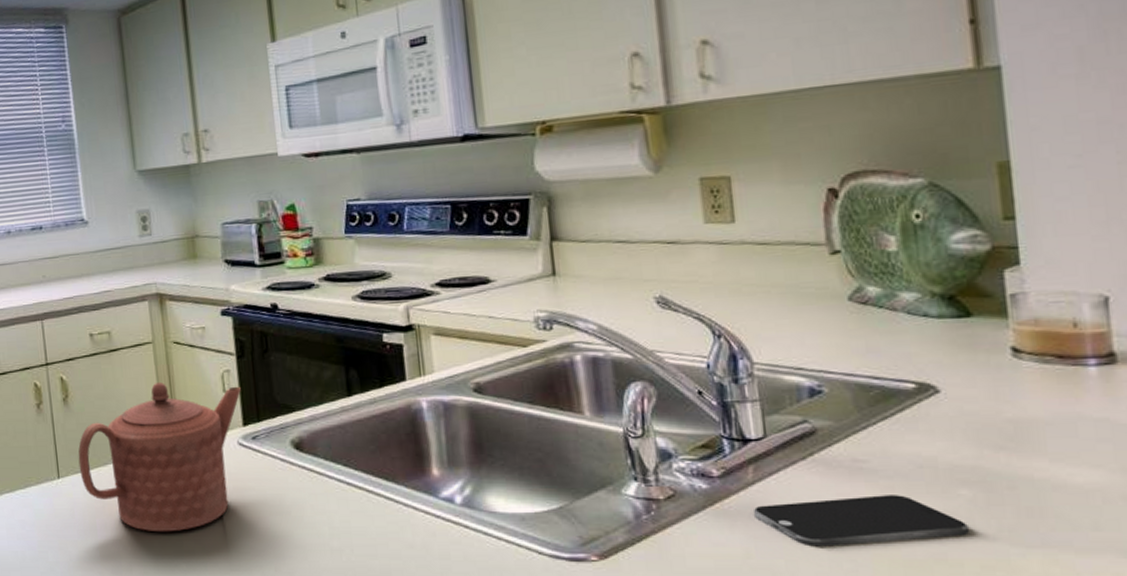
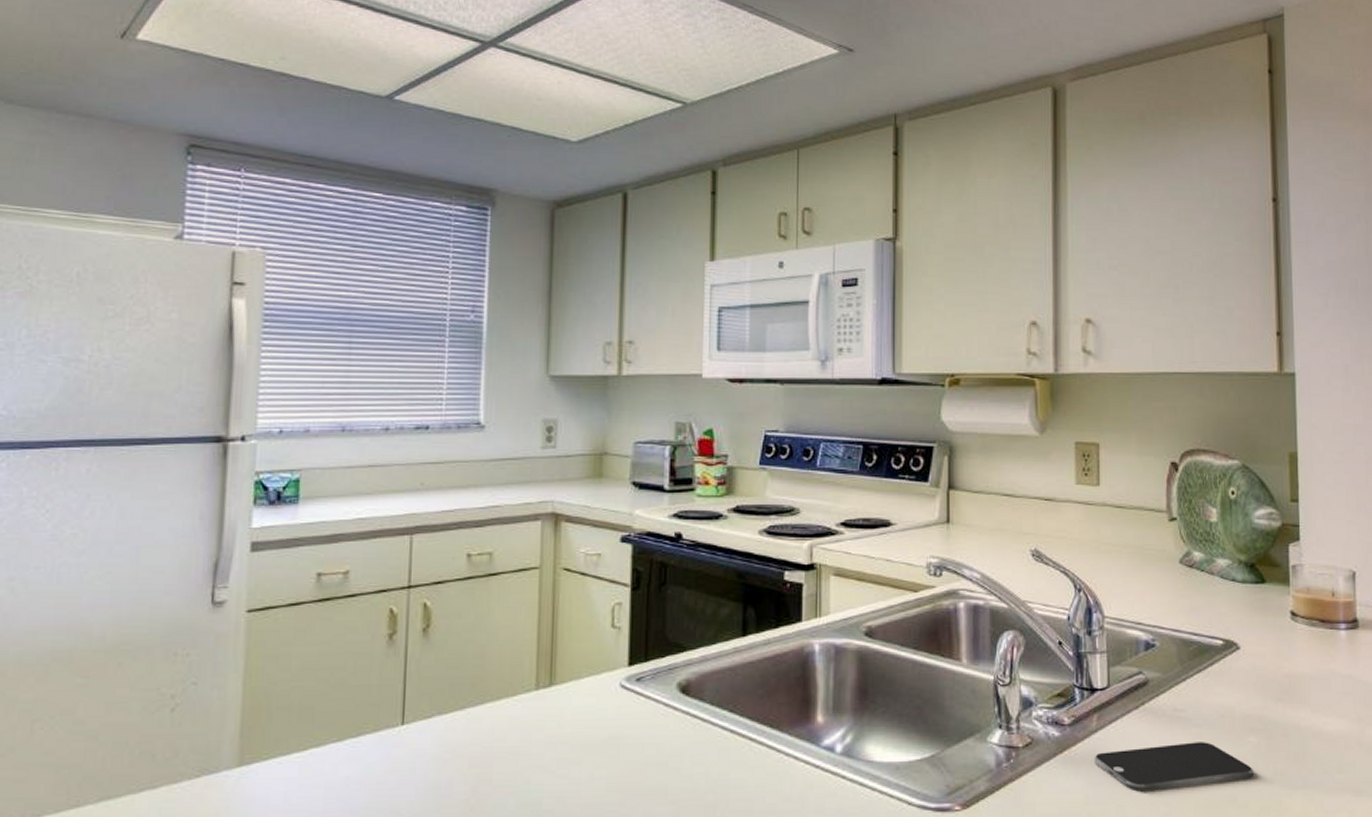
teapot: present [78,381,241,532] -> none [430,612,631,789]

